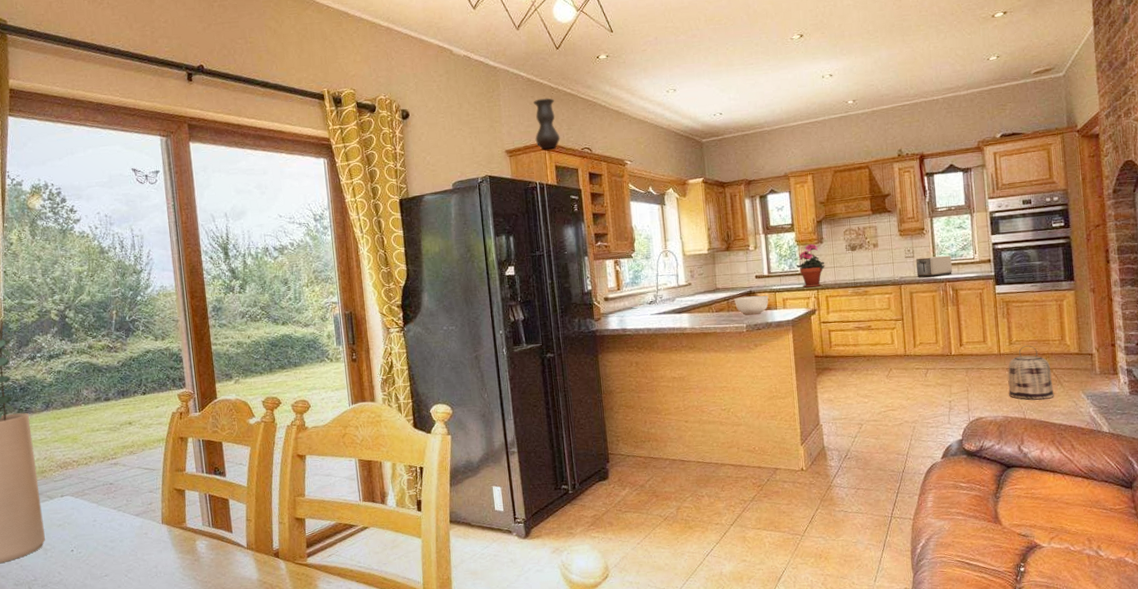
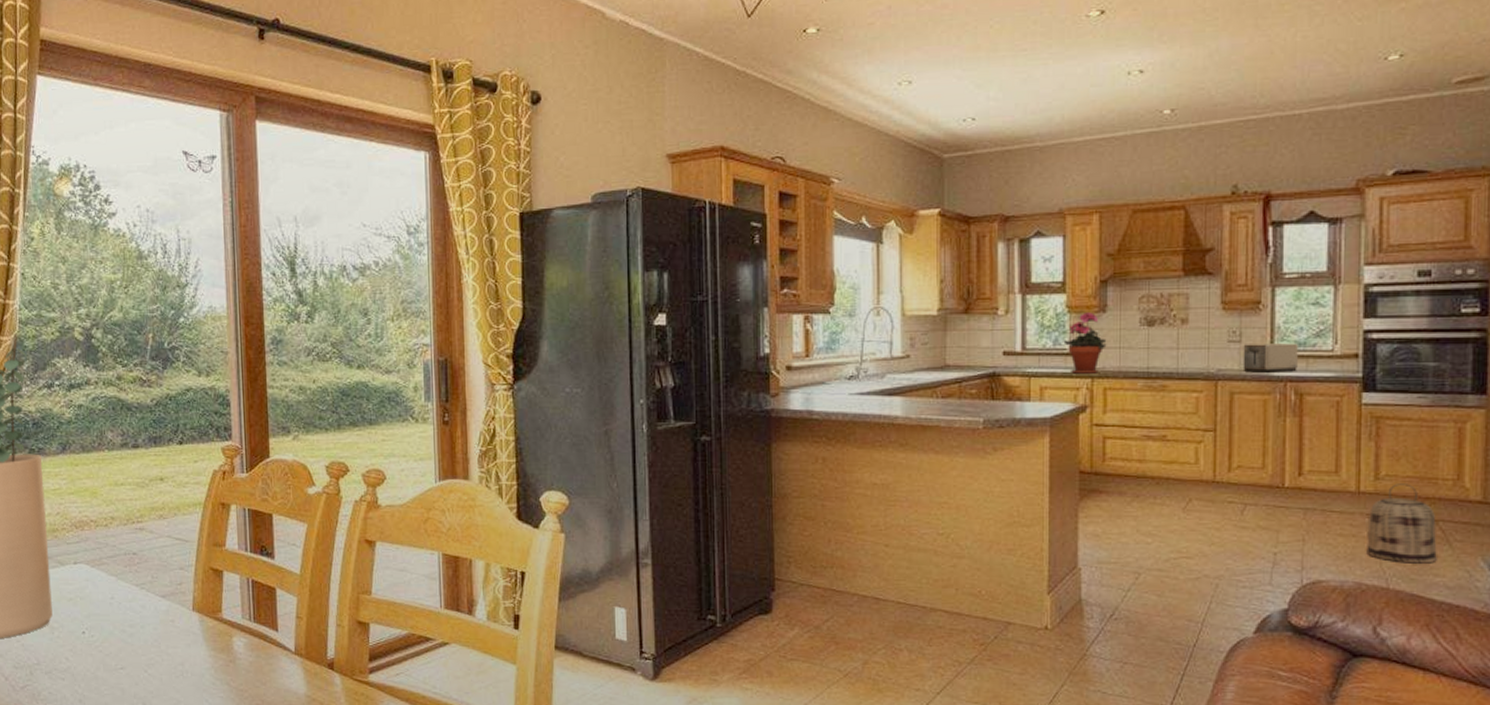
vase: present [533,98,560,152] -> none [708,84,743,159]
bowl: present [734,295,769,316] -> none [970,379,1020,407]

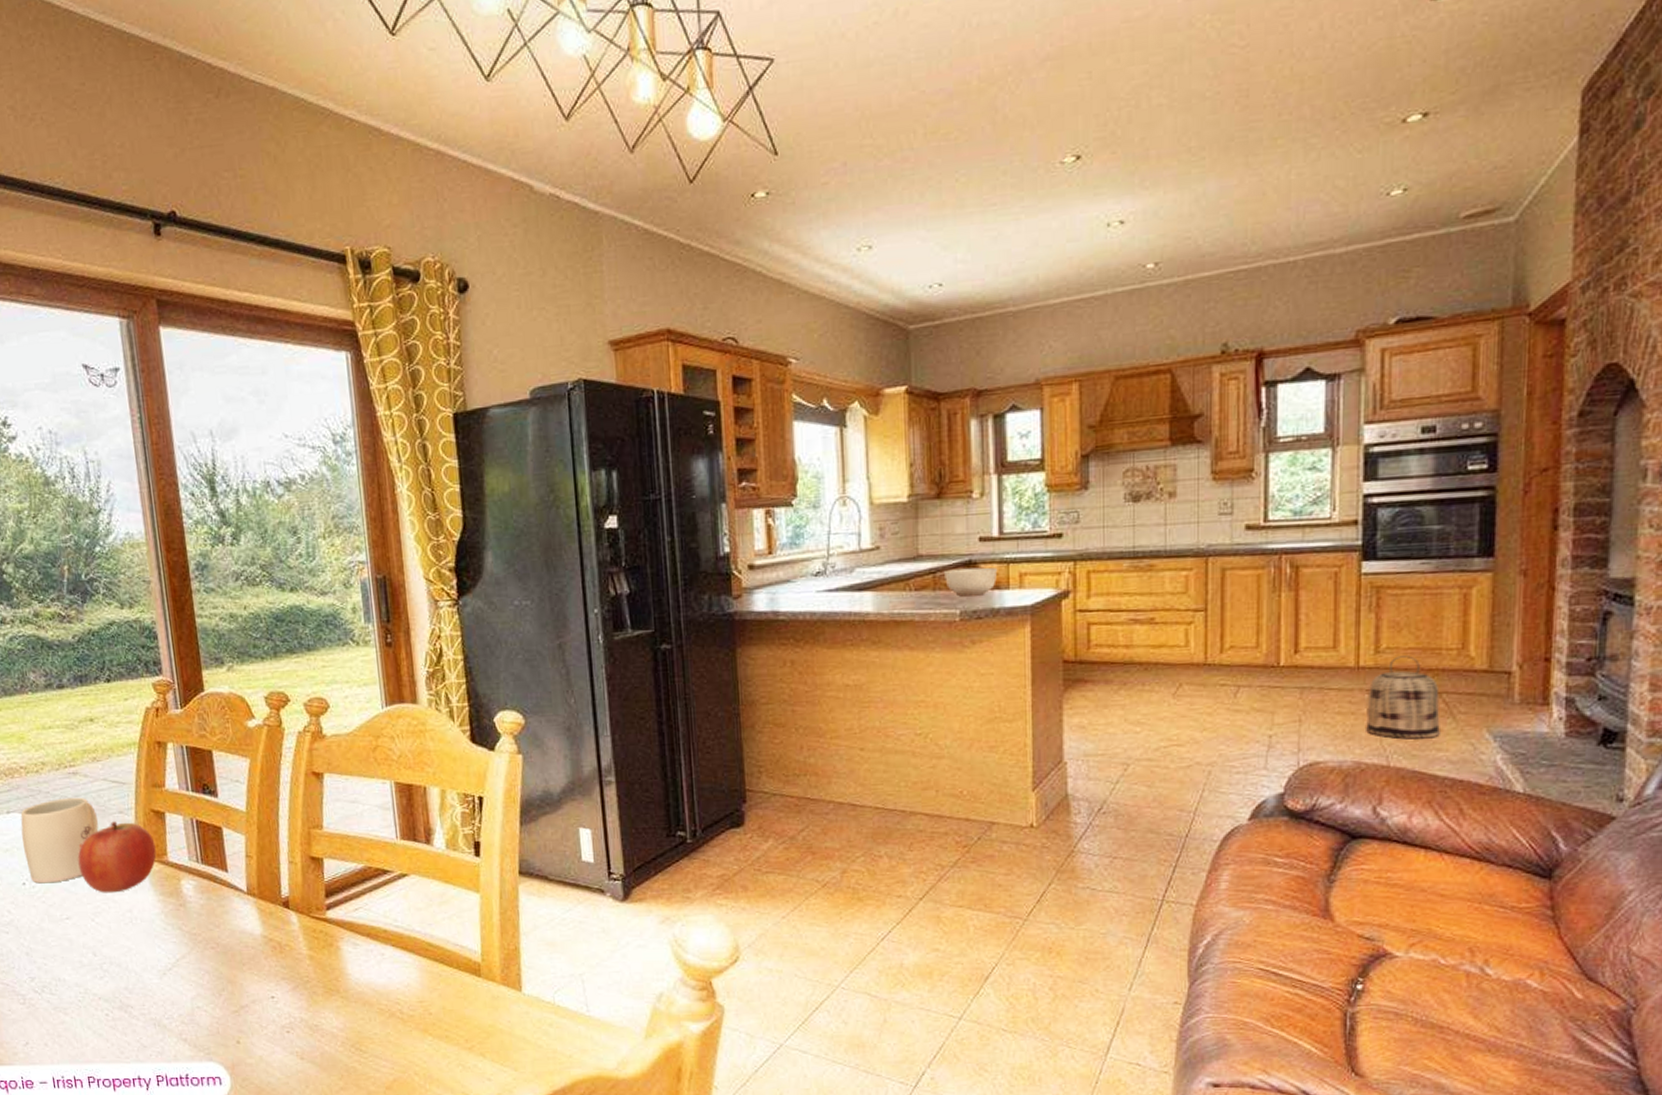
mug: none [85,552,159,633] -> present [20,797,99,884]
fruit: none [137,577,212,646] -> present [77,821,157,893]
bowl: none [970,379,1020,407] -> present [944,567,998,598]
potted plant: present [1063,312,1107,375] -> none [1043,490,1090,559]
toaster: present [1243,343,1298,373] -> none [1235,512,1293,547]

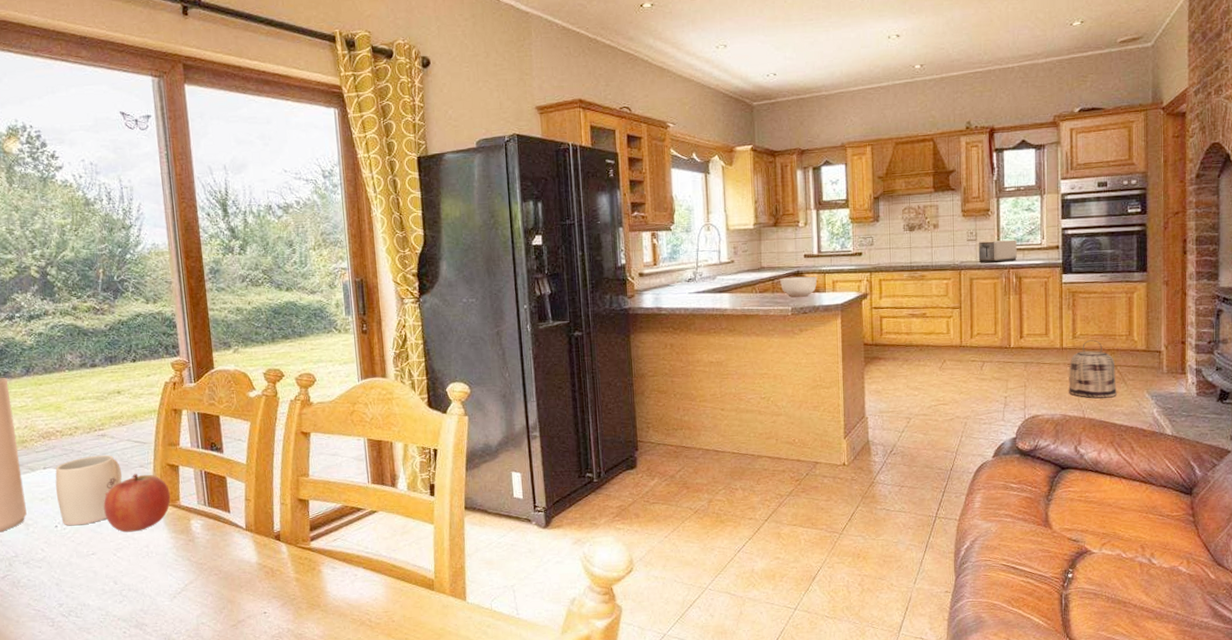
toaster: none [1235,512,1293,547] -> present [978,240,1017,263]

